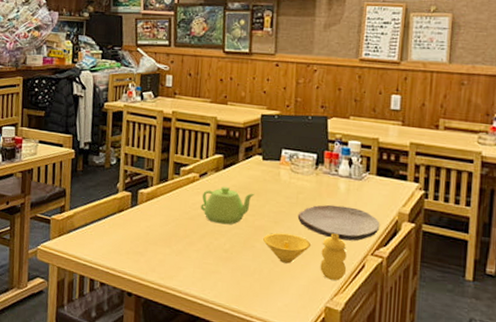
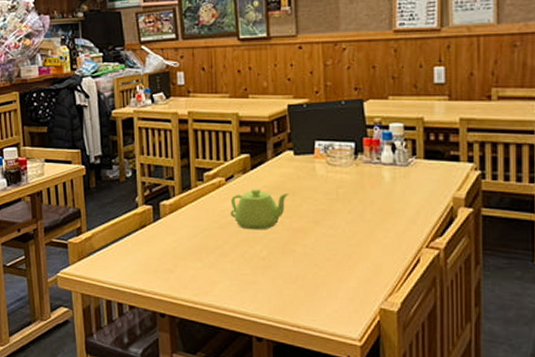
condiment set: present [263,232,347,281] -> none [303,228,400,279]
plate: present [297,204,380,242] -> none [339,197,433,234]

